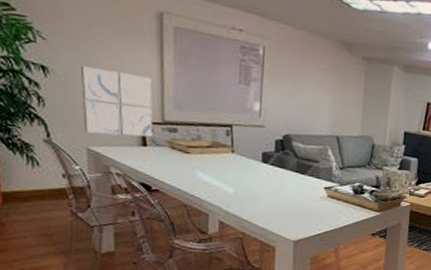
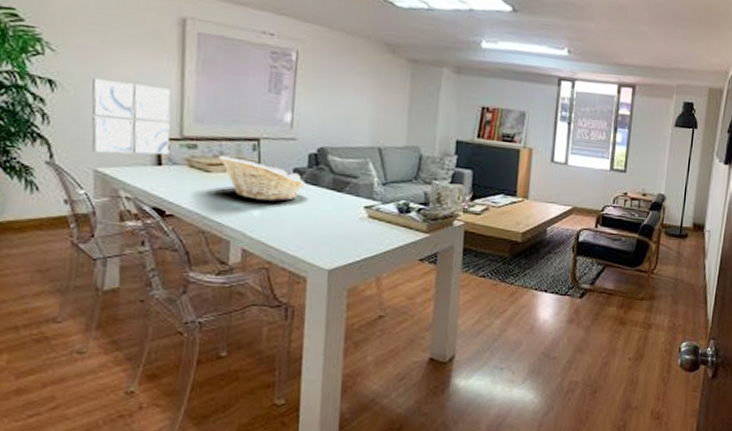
fruit basket: none [197,139,273,181] -> present [219,156,305,202]

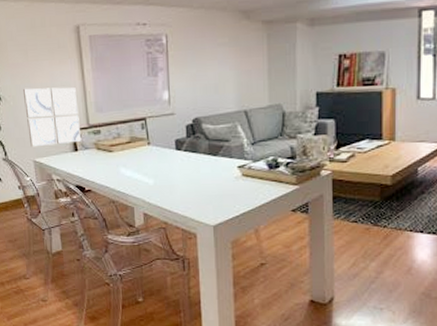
fruit basket: present [219,156,305,202] -> none [117,137,186,171]

